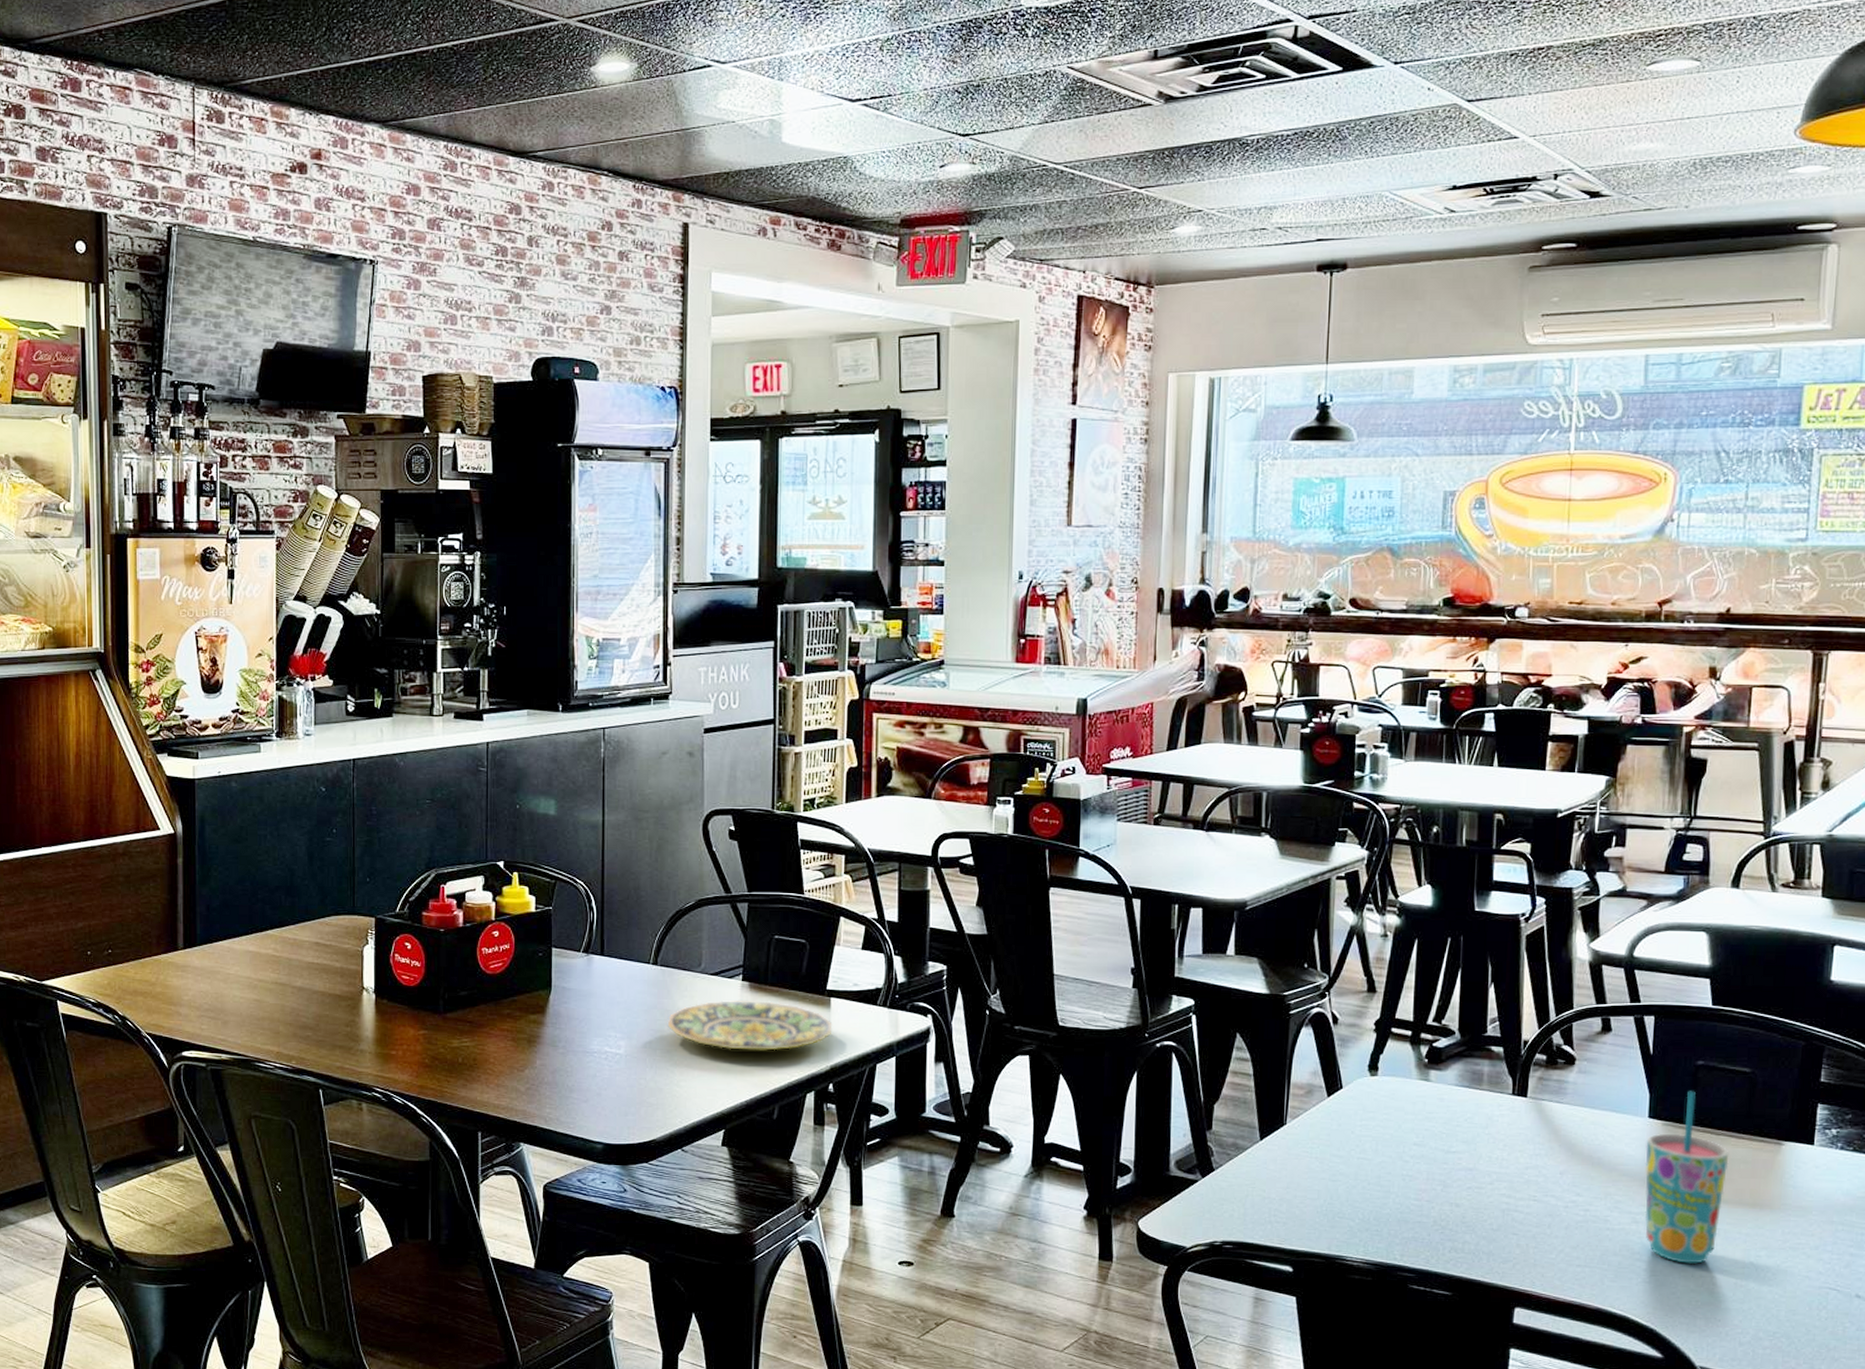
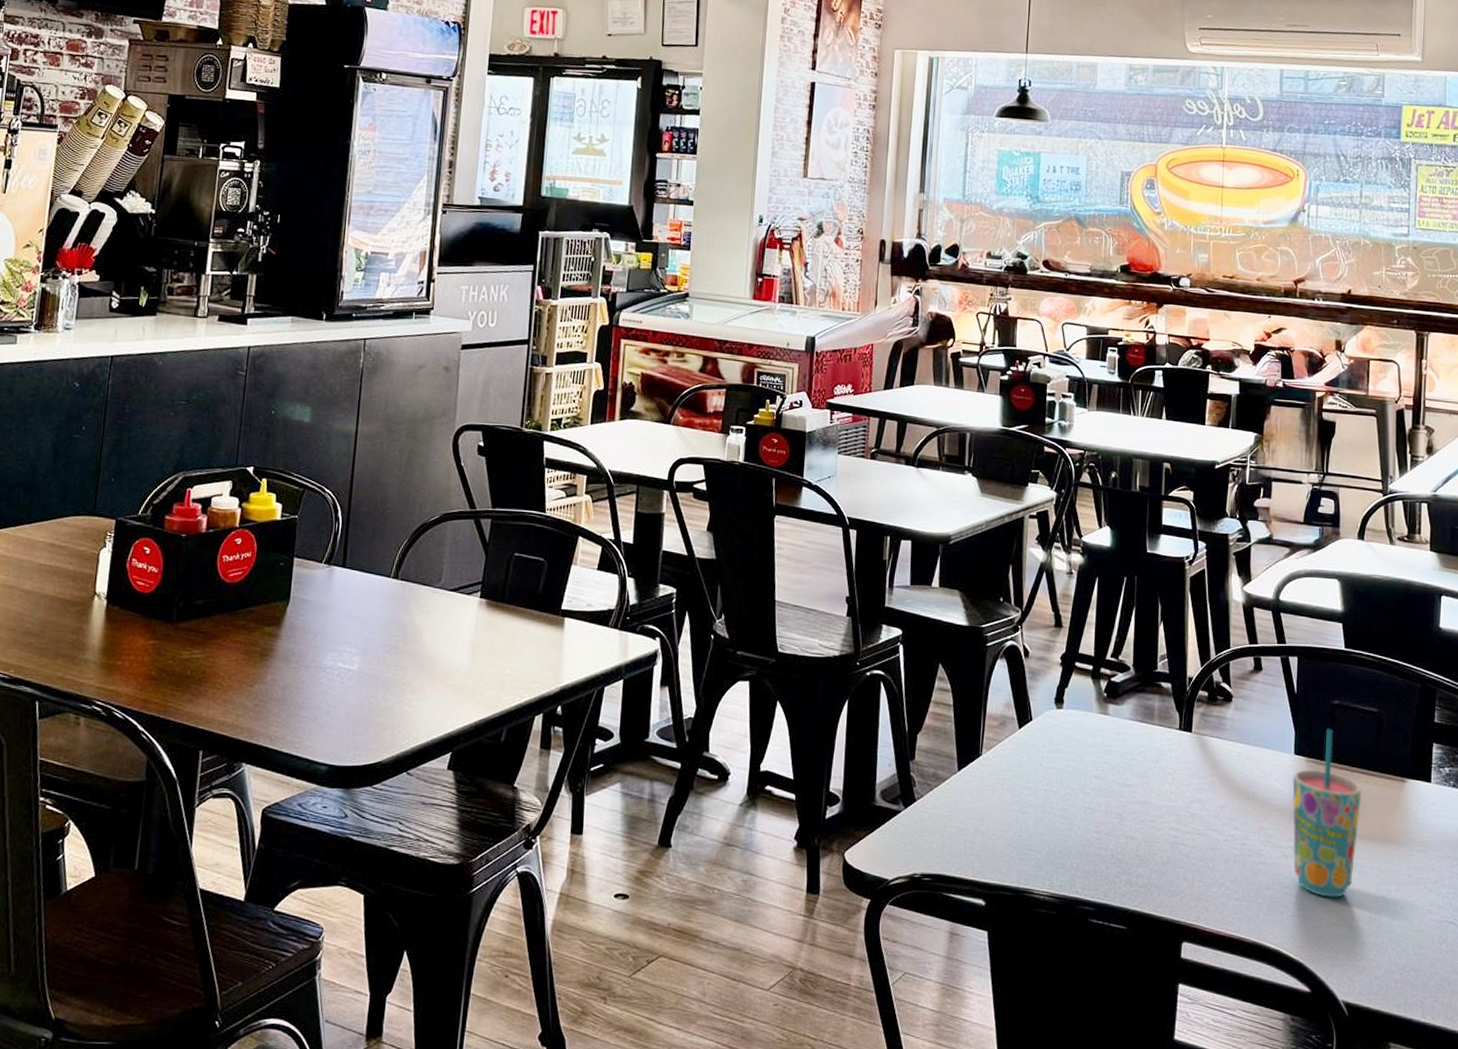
plate: present [668,1000,833,1051] -> none [404,617,565,671]

